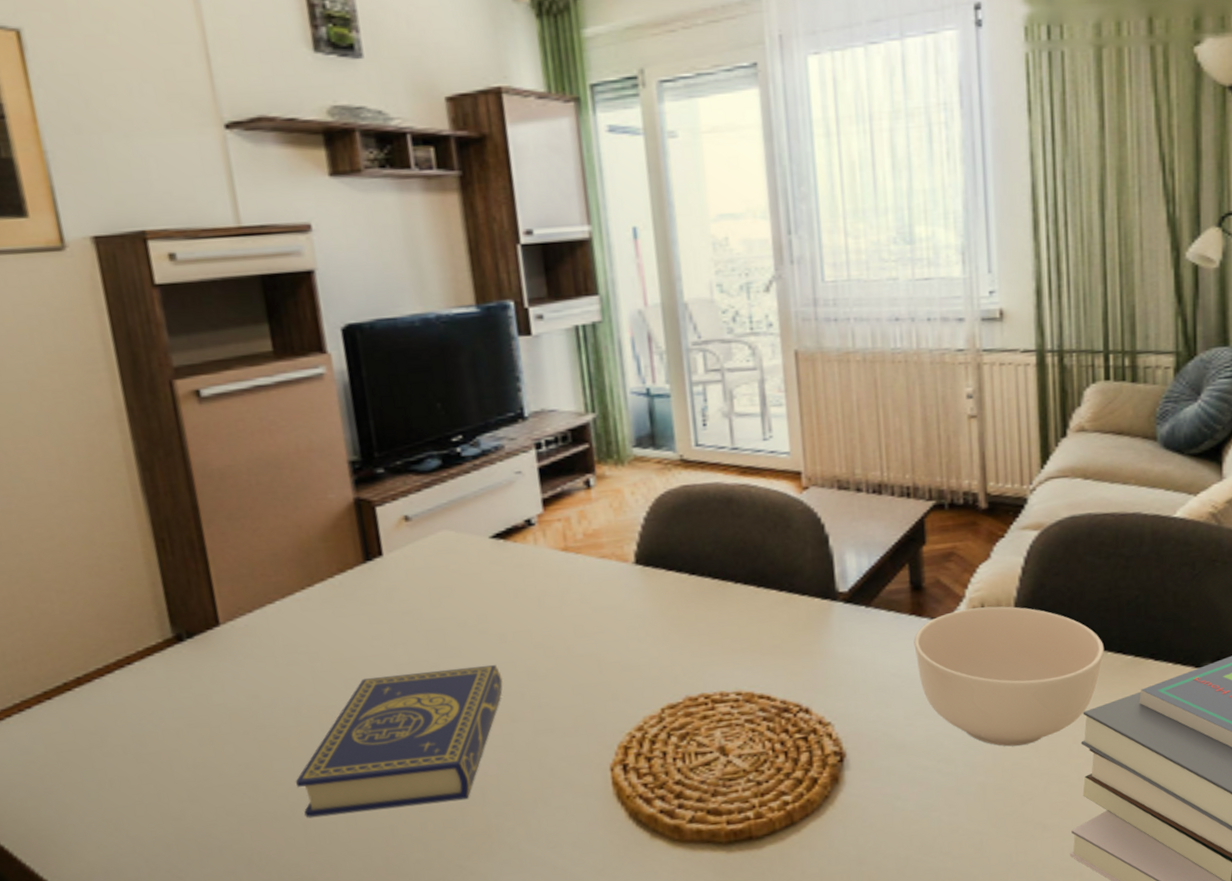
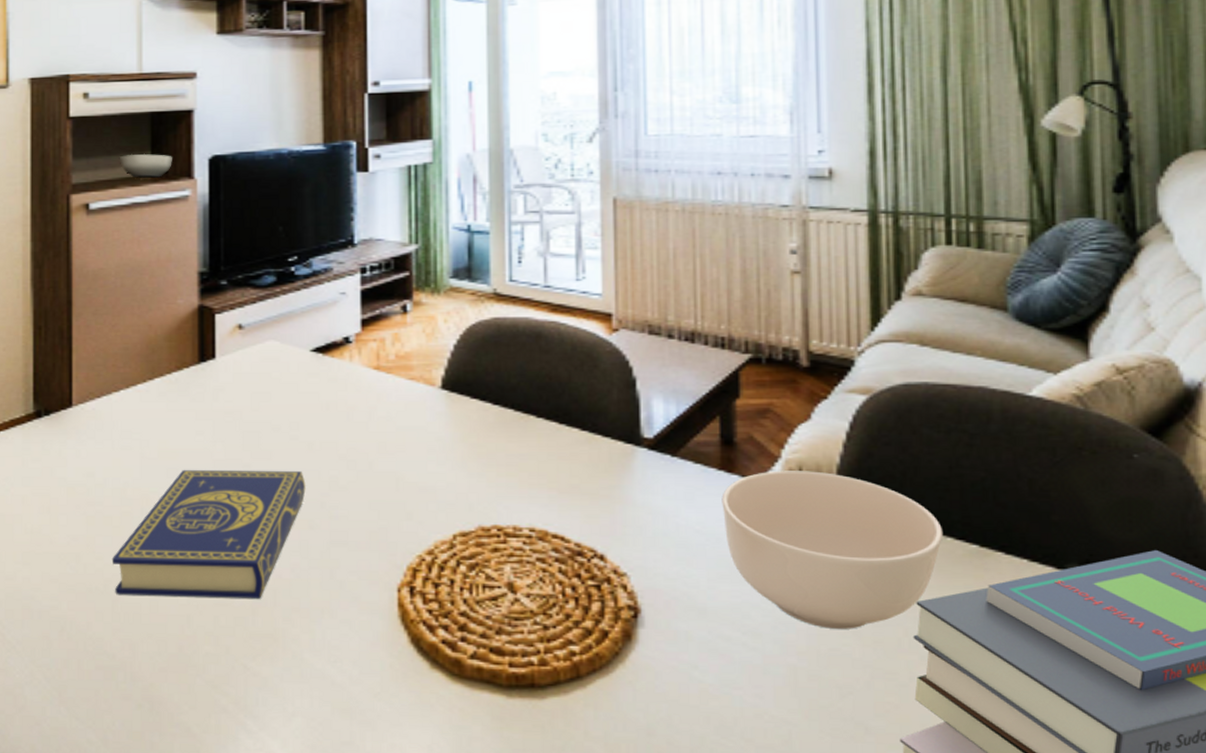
bowl: none [228,326,298,356] -> present [119,154,173,178]

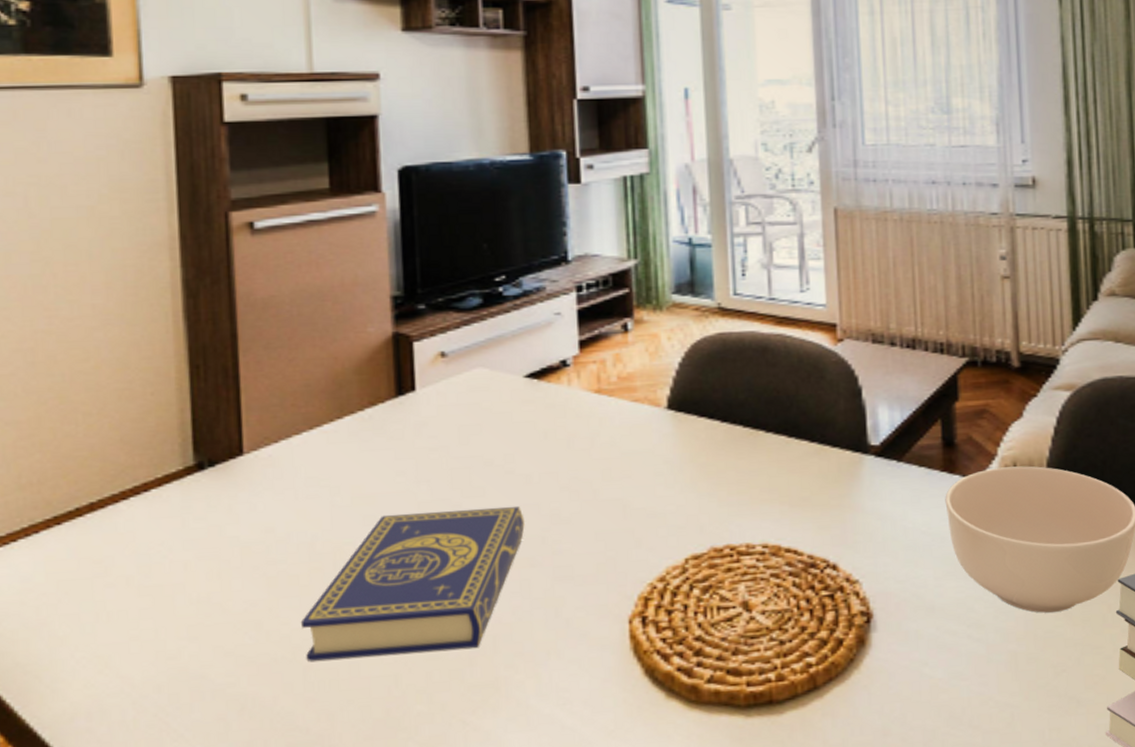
bowl: present [119,154,173,178] -> none [288,165,356,192]

